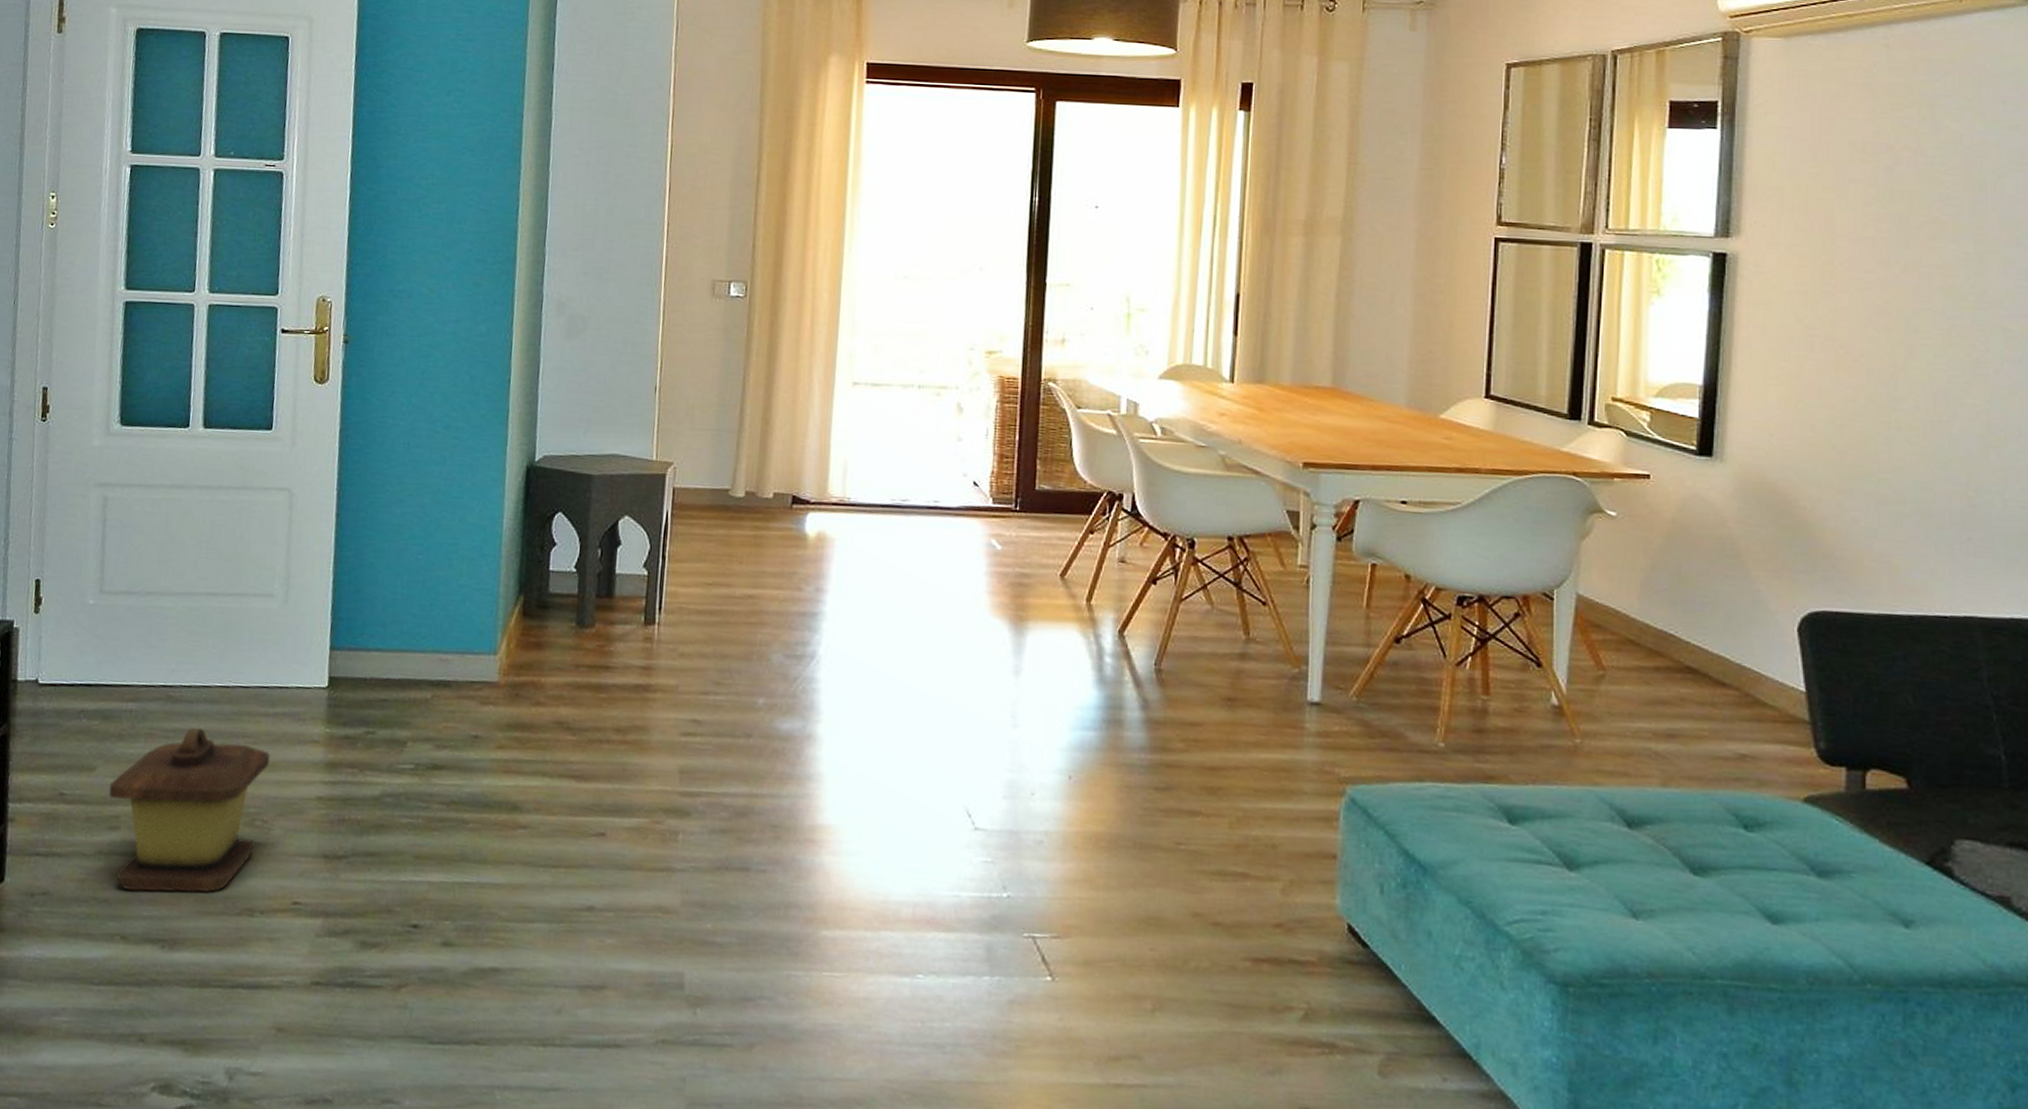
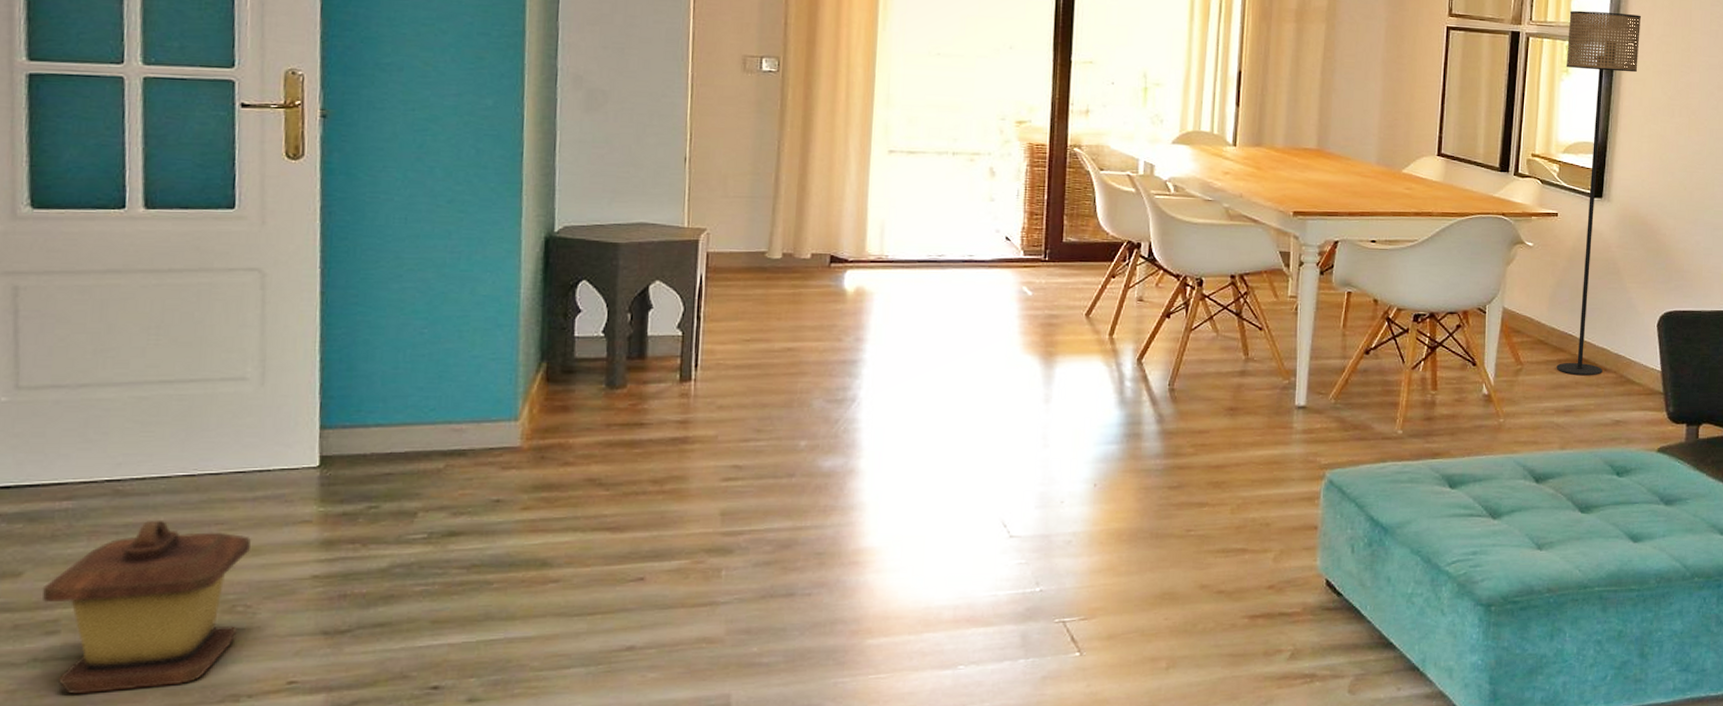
floor lamp: none [1653,214,1762,692] -> present [1556,10,1642,376]

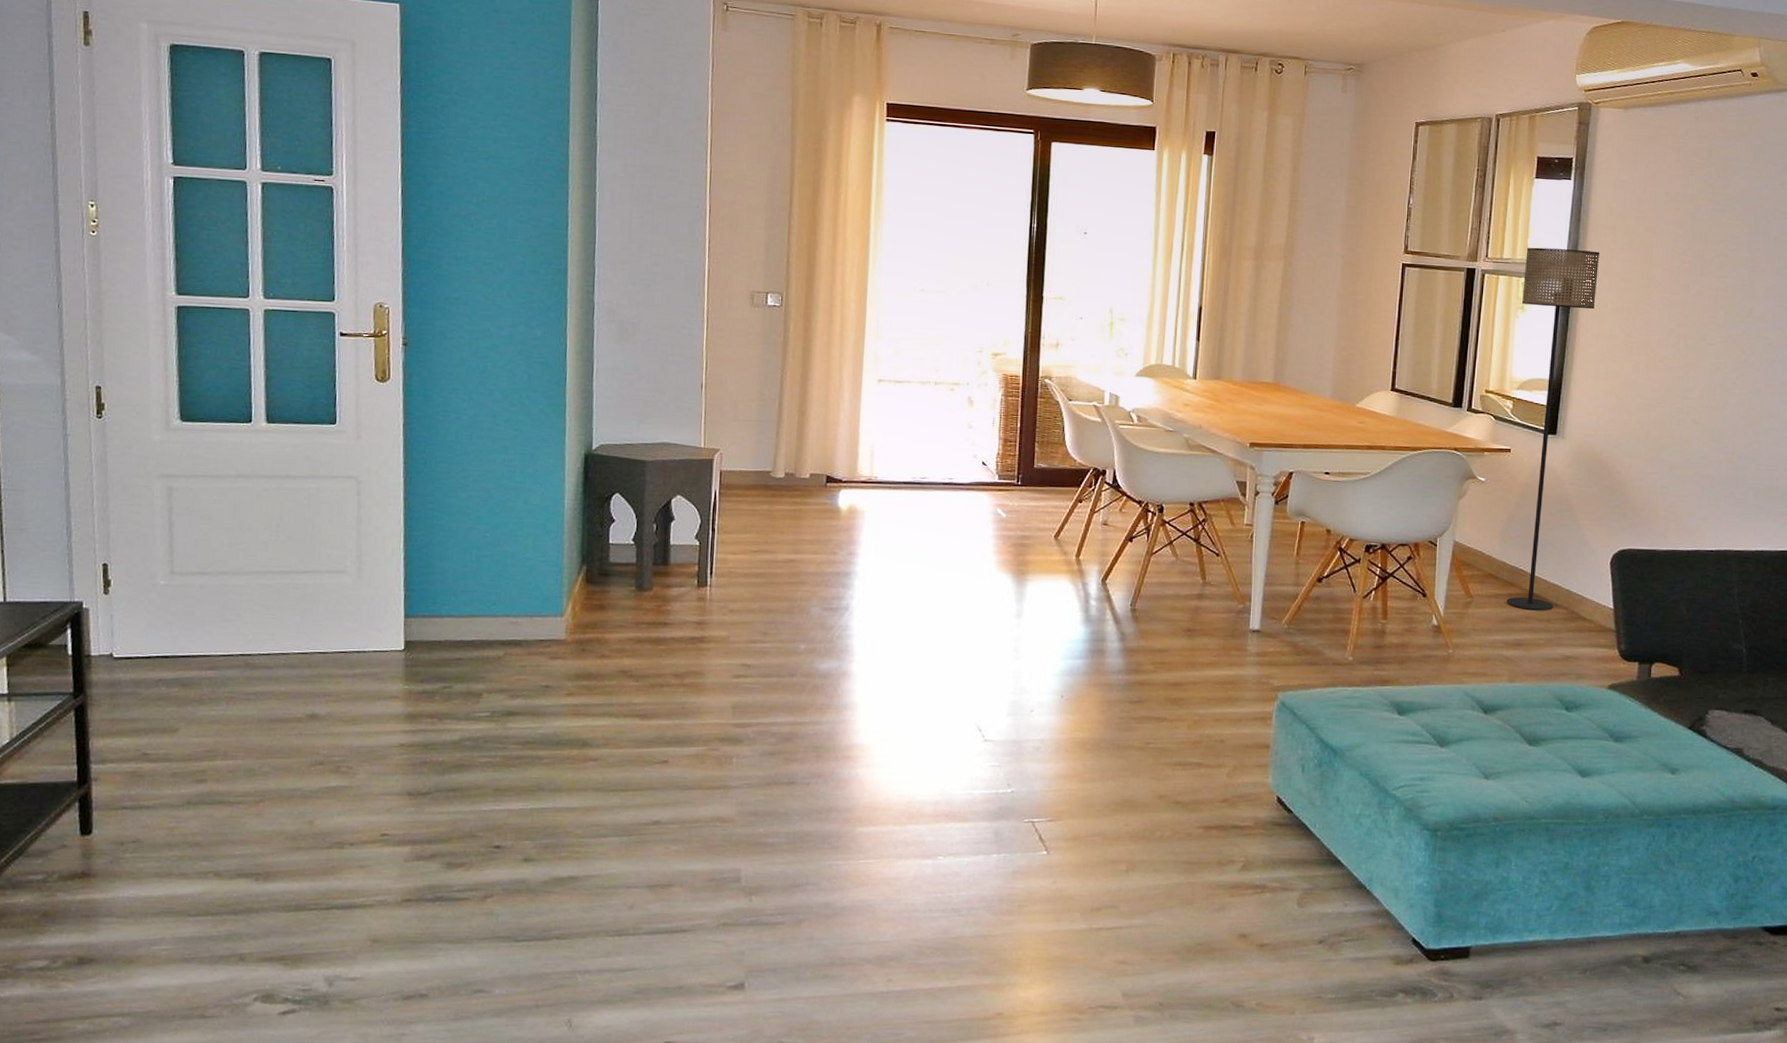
lantern: present [42,521,251,695] -> none [193,691,351,835]

